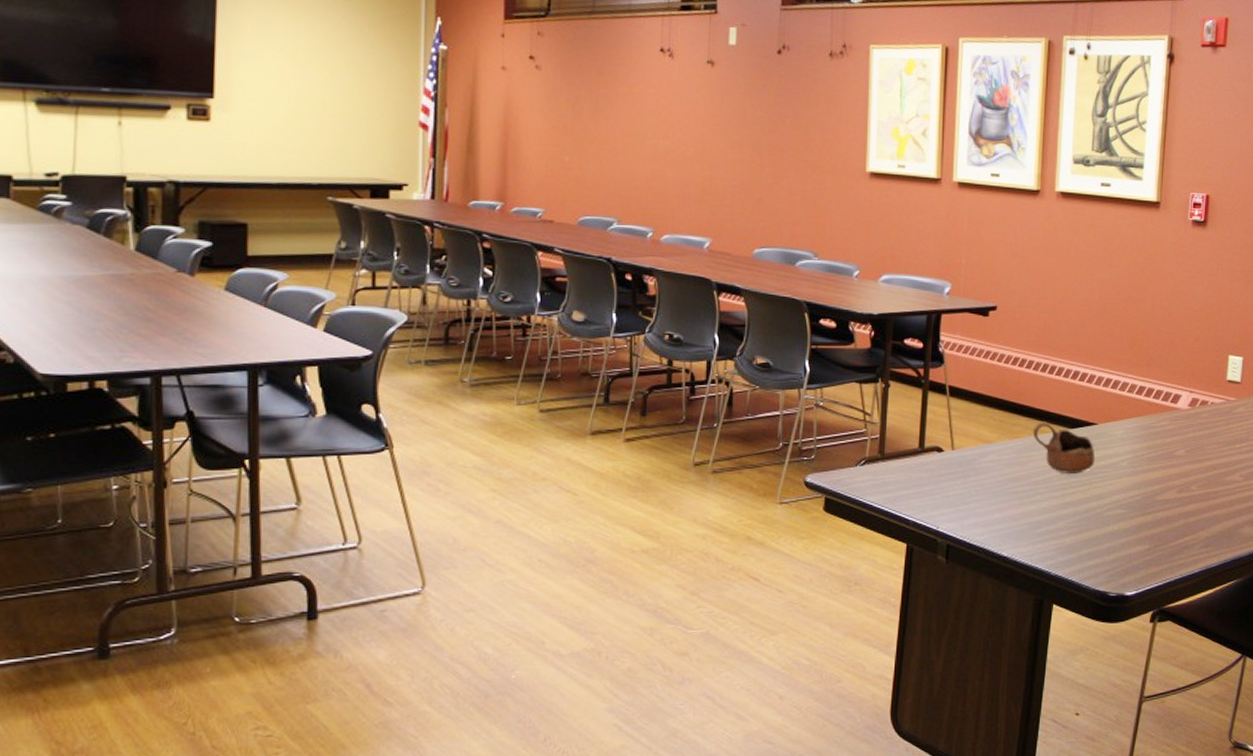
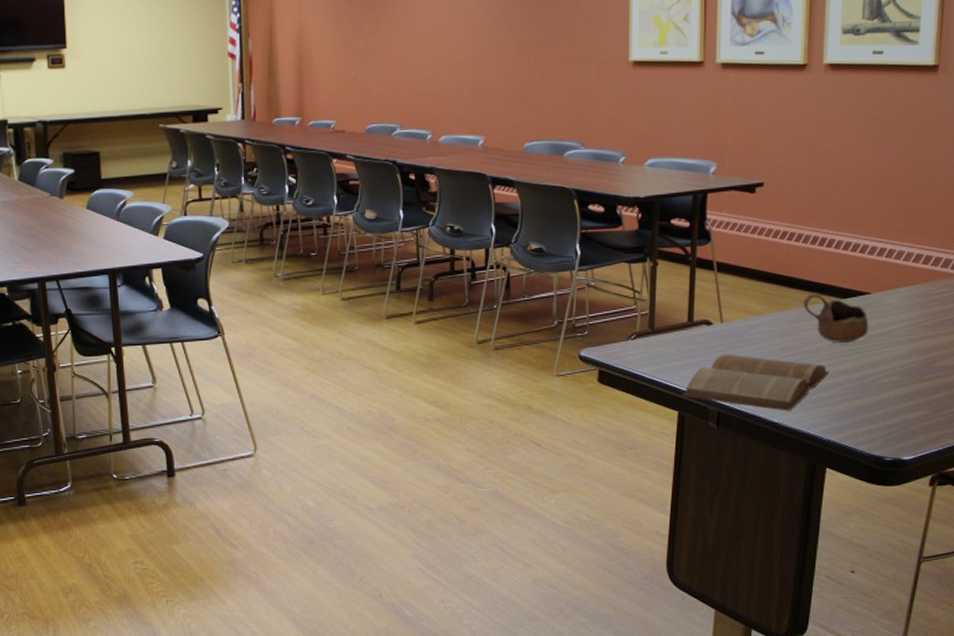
book: none [911,483,1057,544] -> present [682,354,830,411]

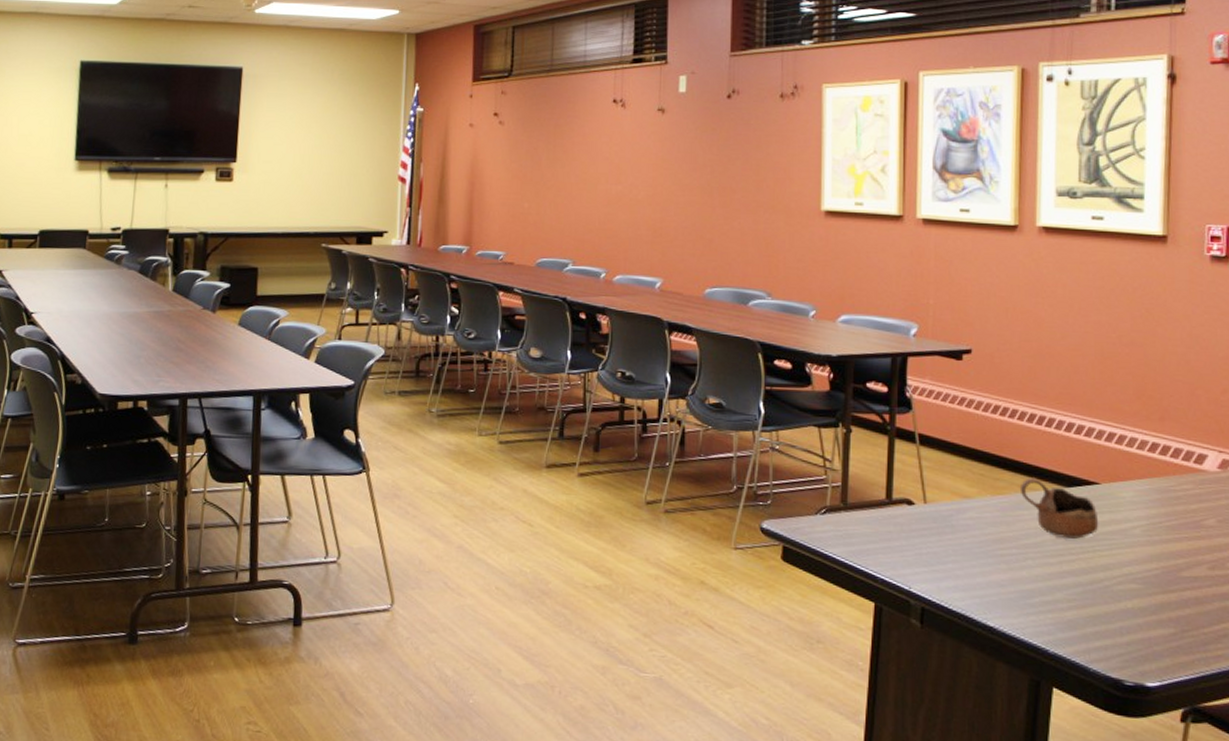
book: present [682,354,830,411] -> none [879,539,1054,614]

